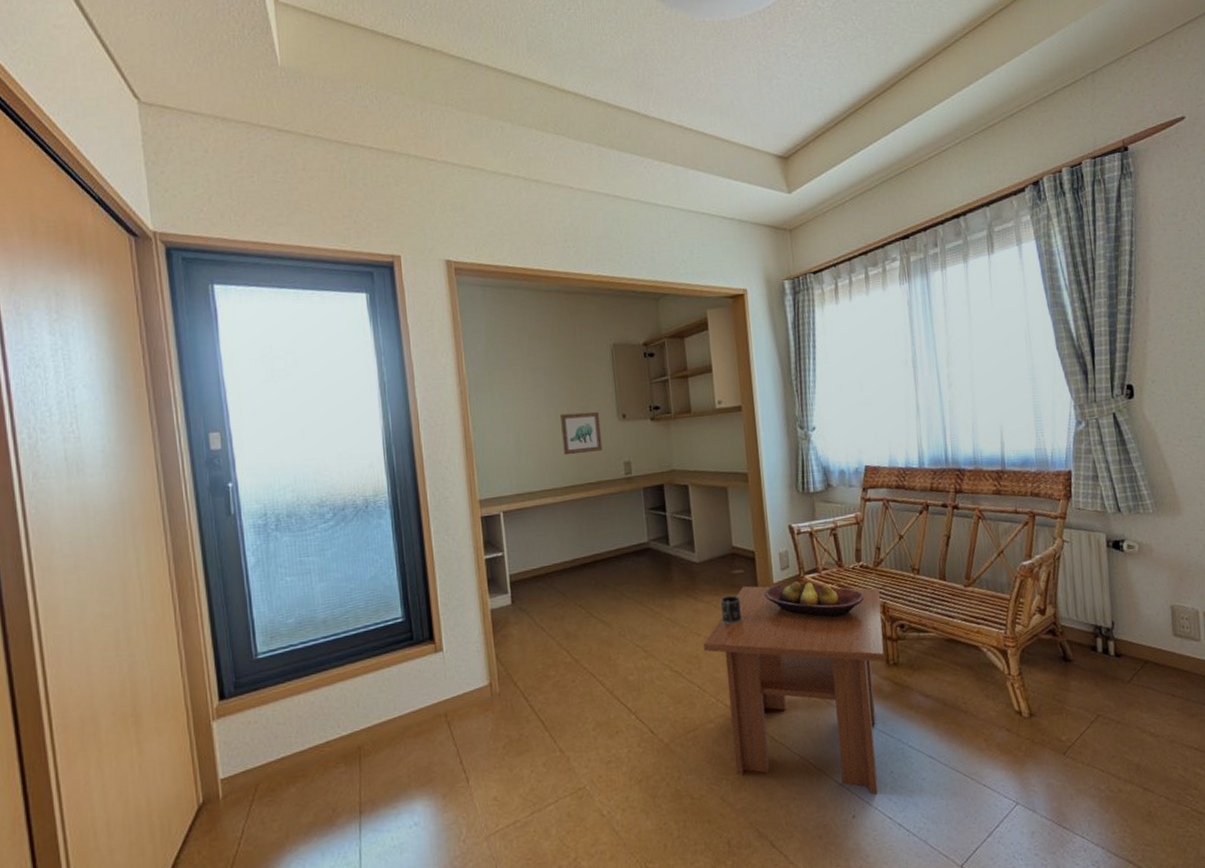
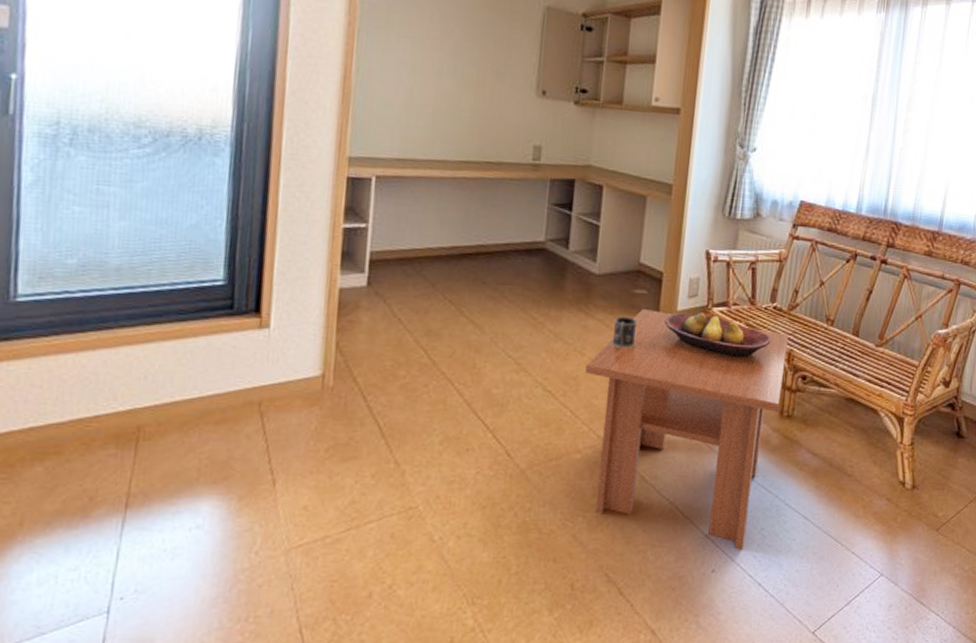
wall art: present [560,411,603,456] -> none [463,75,516,127]

